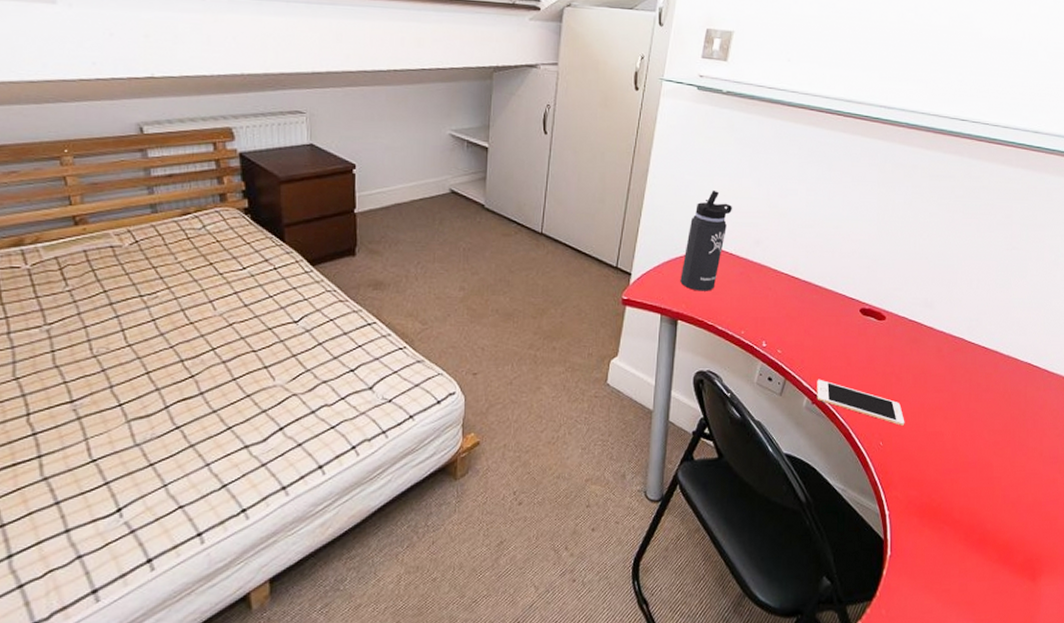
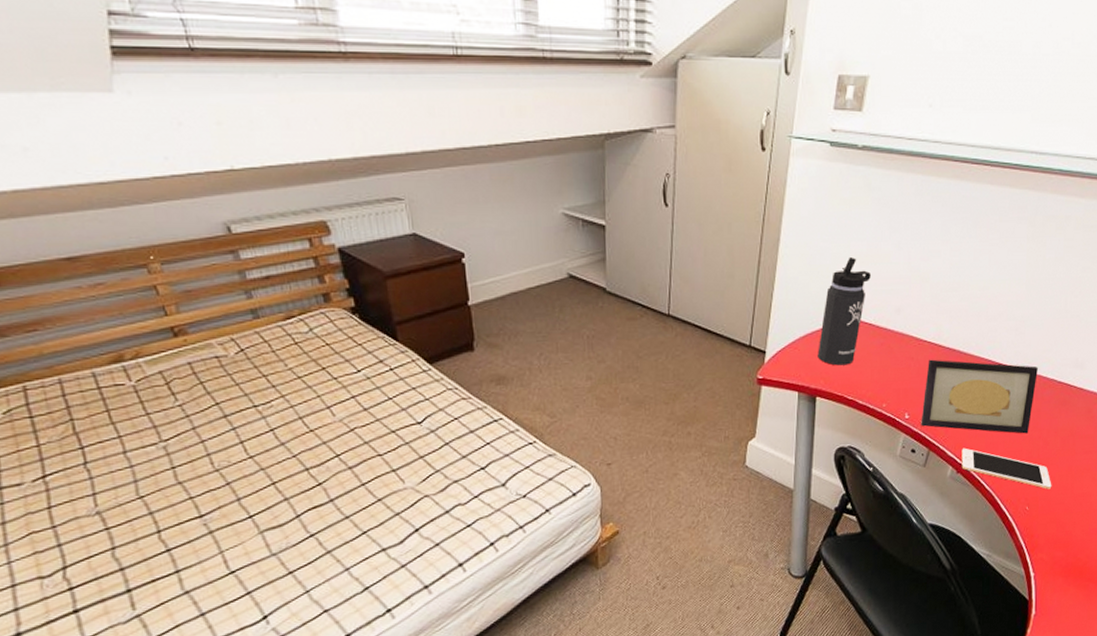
picture frame: none [777,291,889,369] -> present [921,359,1038,434]

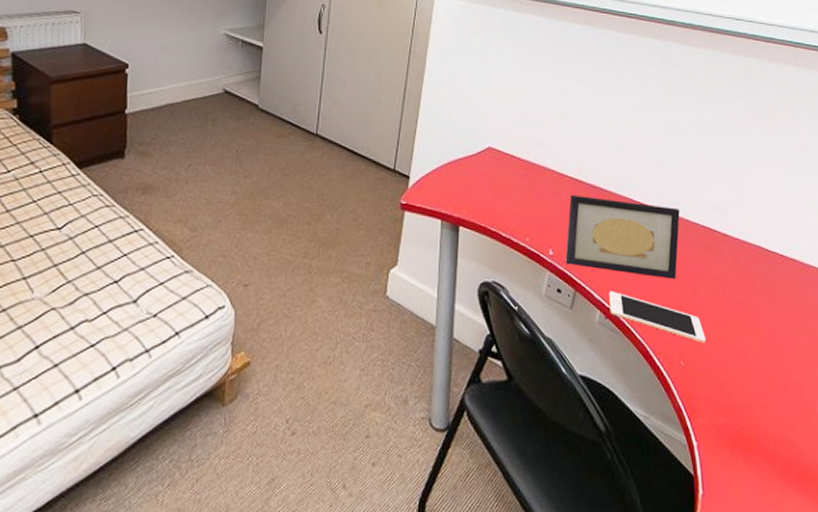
thermos bottle: present [817,256,871,366] -> none [460,89,511,195]

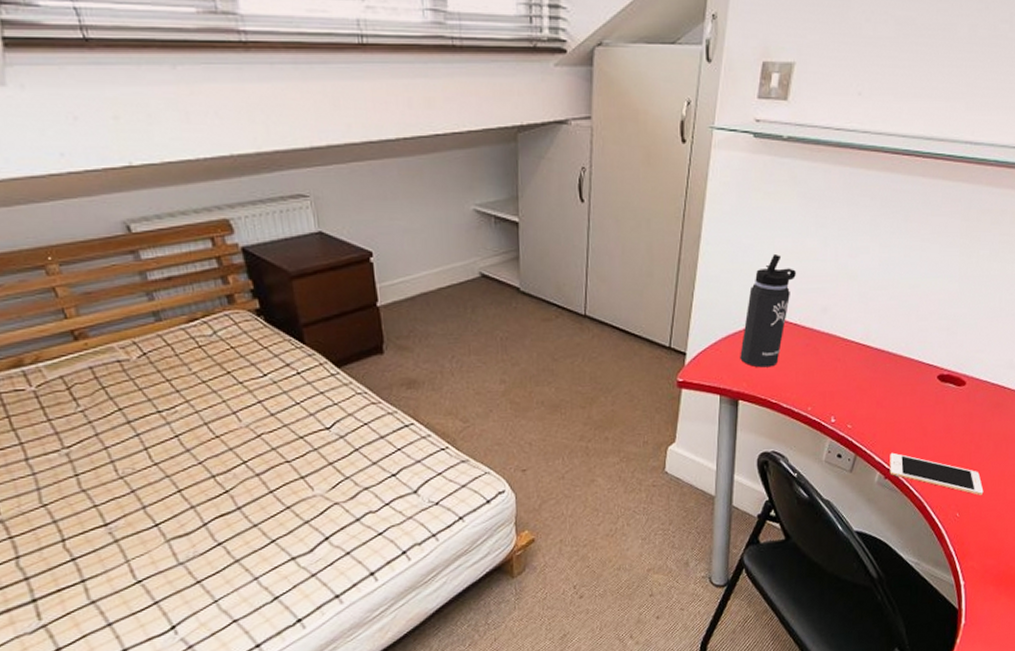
thermos bottle: none [460,89,511,195] -> present [740,253,796,368]
picture frame: present [565,194,680,279] -> none [847,360,970,438]

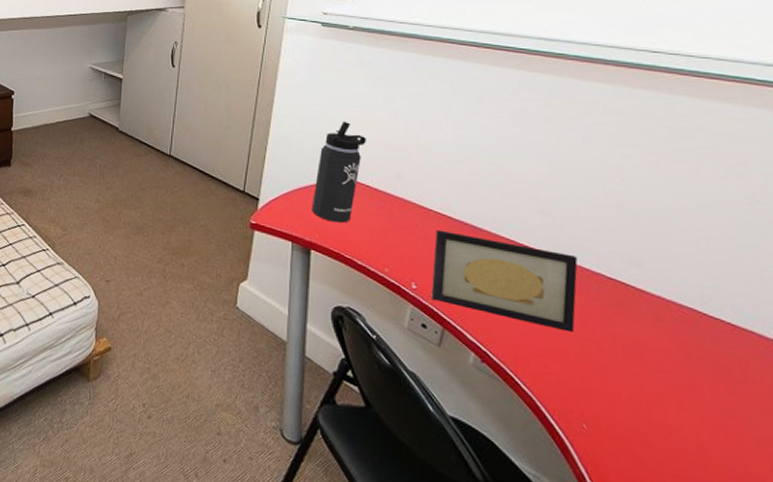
picture frame: none [847,360,970,438] -> present [431,229,578,333]
cell phone: present [889,452,984,495] -> none [485,333,618,408]

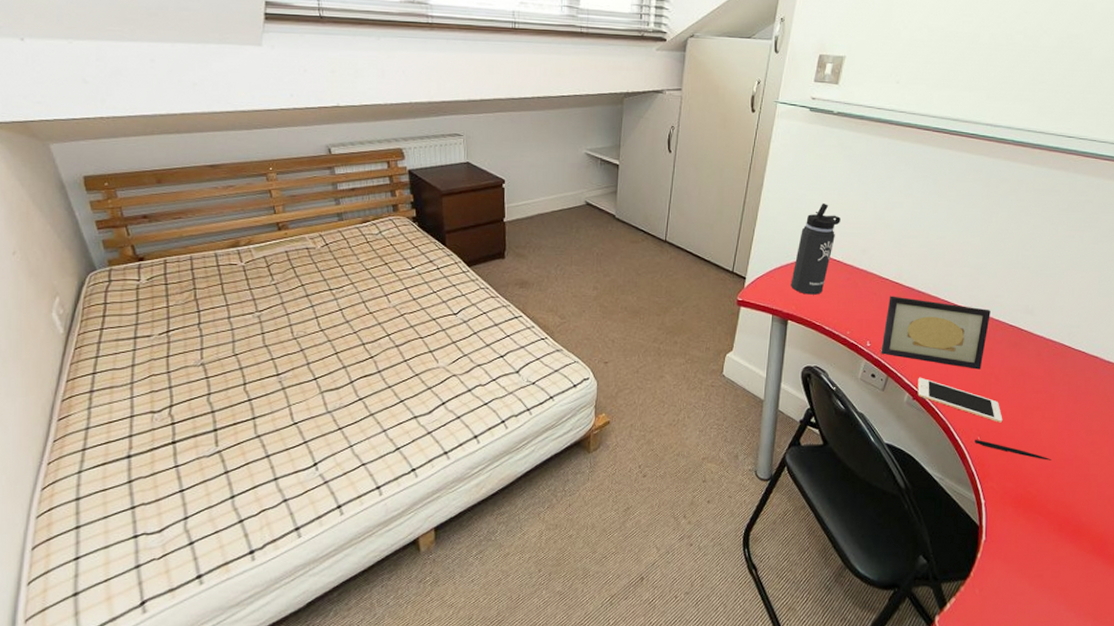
cell phone: none [485,333,618,408] -> present [917,377,1003,423]
pen: none [579,426,706,474] -> present [975,439,1052,460]

